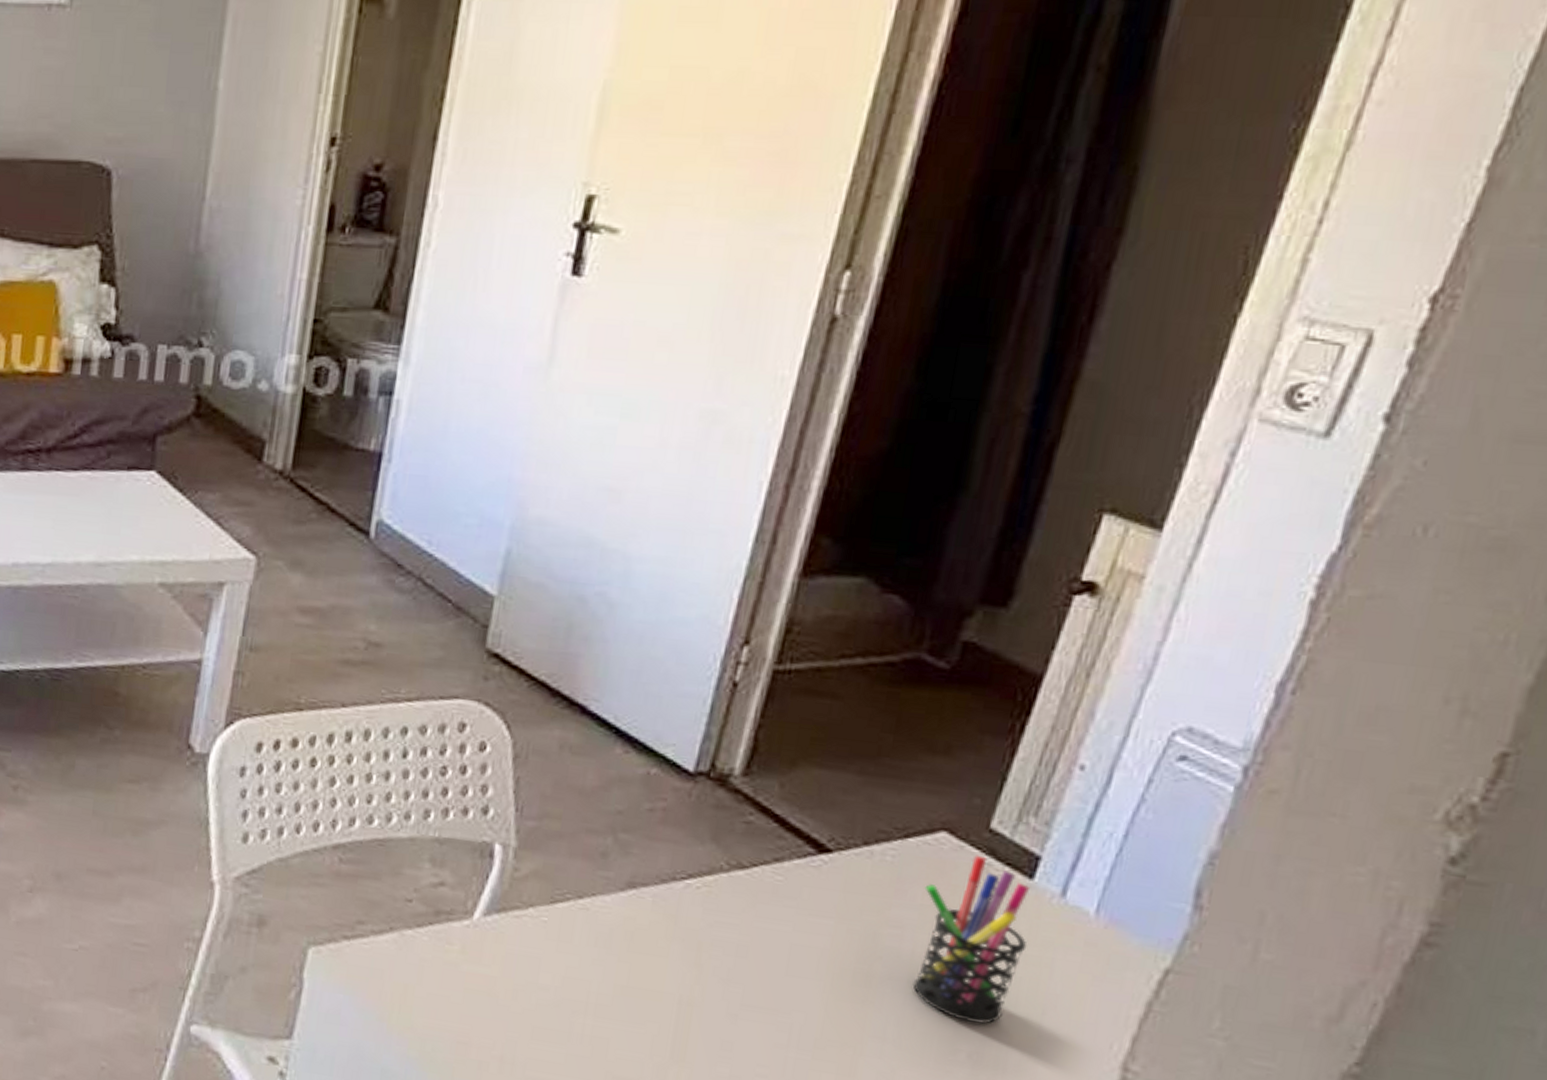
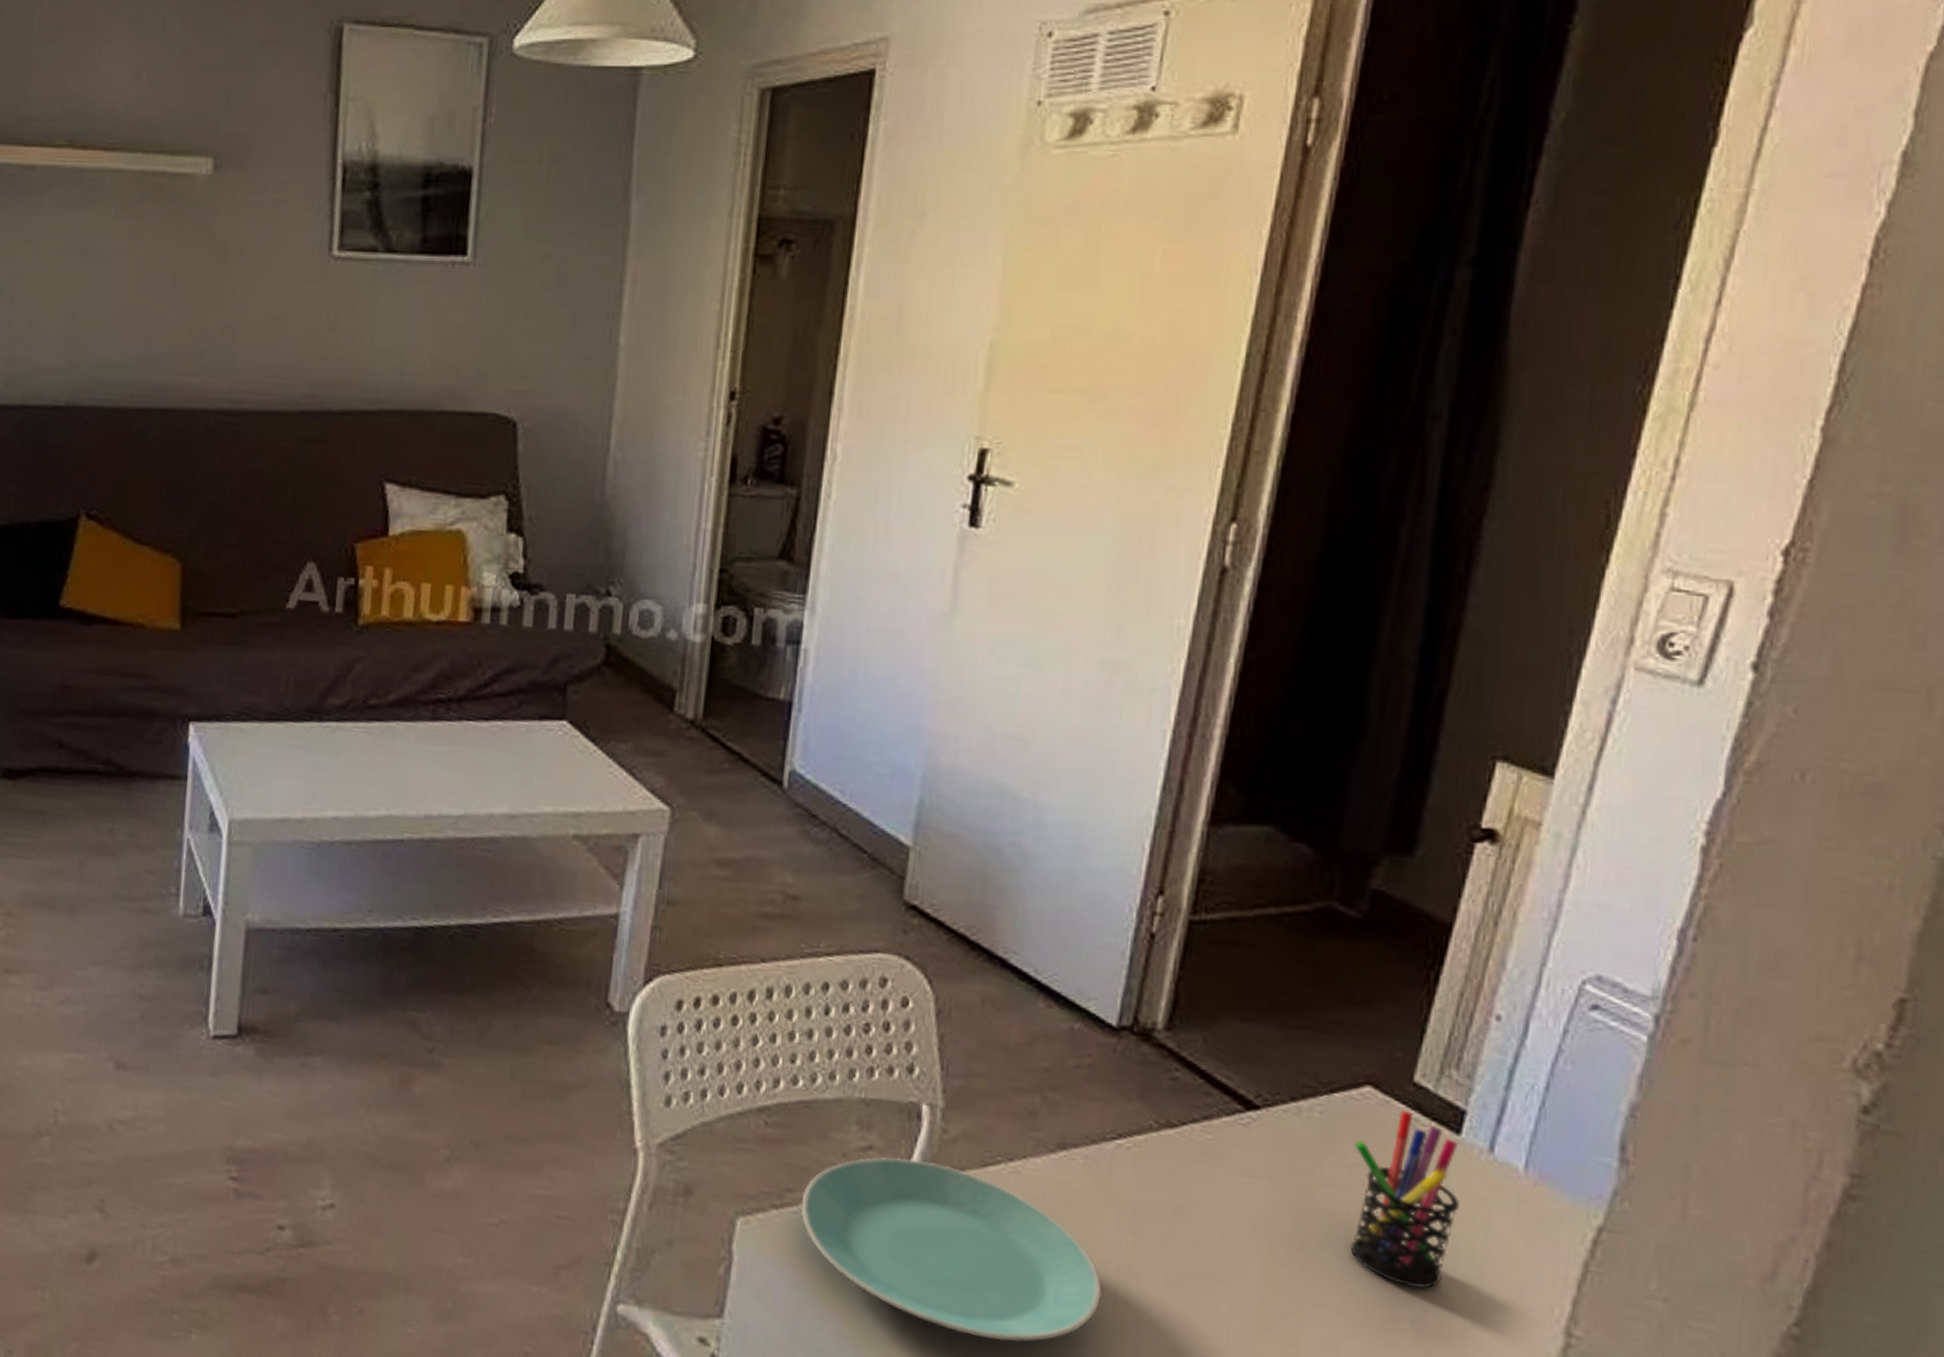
plate: none [371,893,664,1067] -> present [801,1157,1103,1343]

